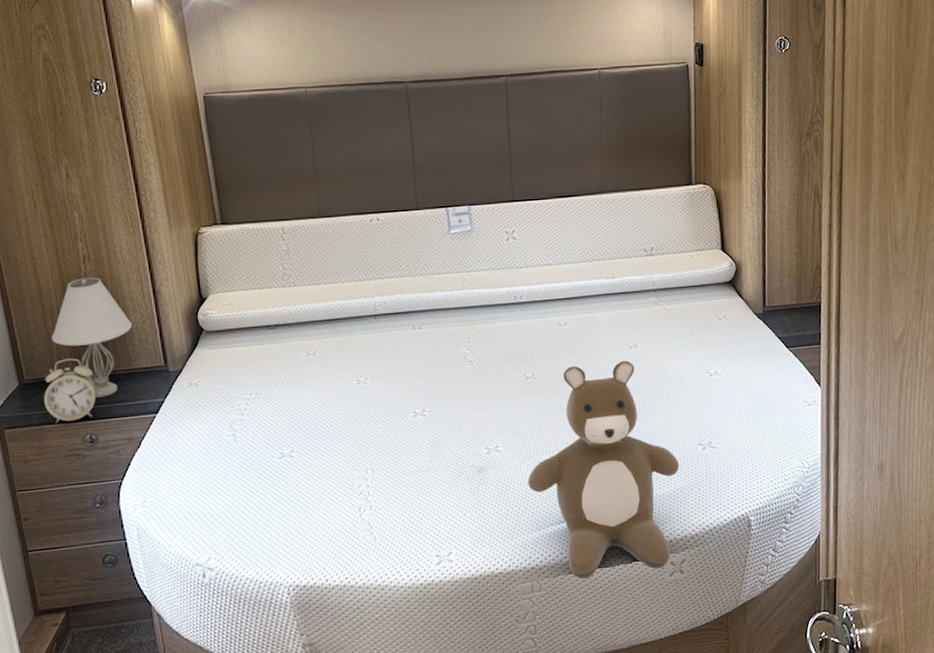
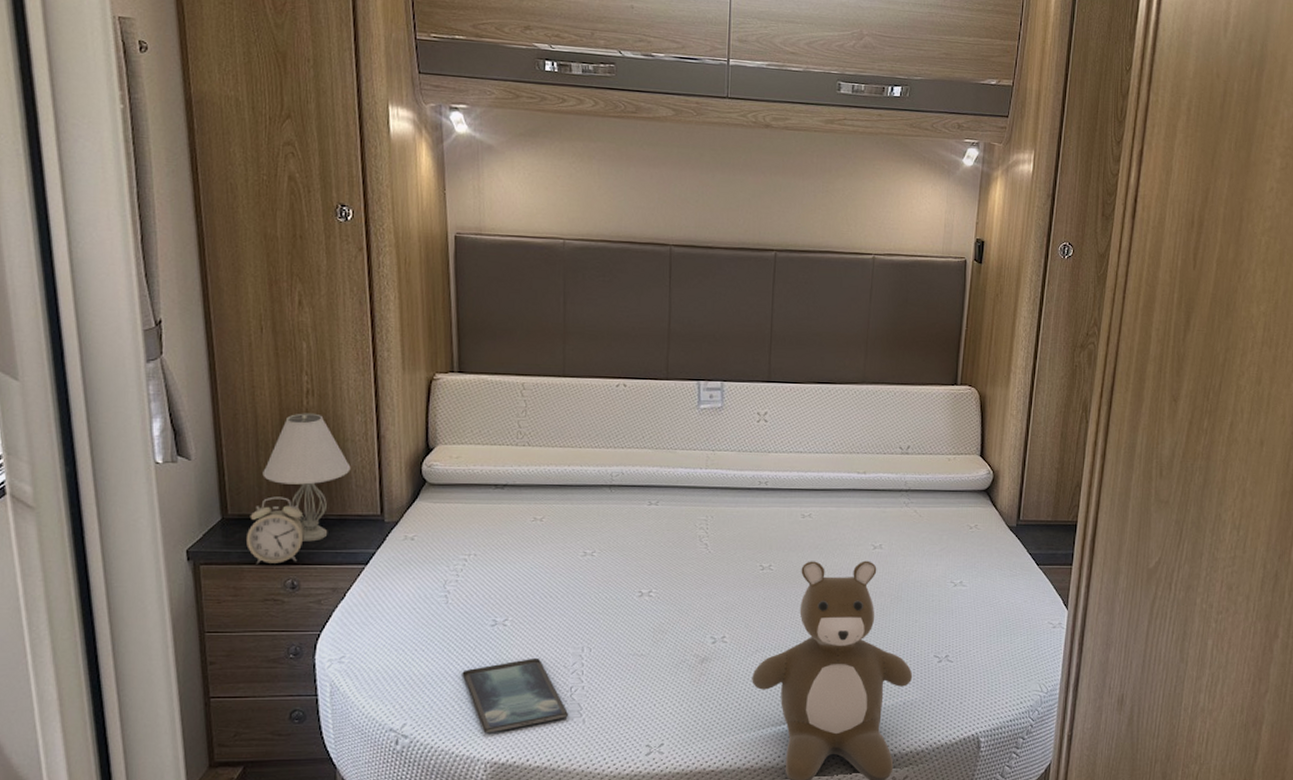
tablet: none [257,484,361,559] -> present [462,659,569,734]

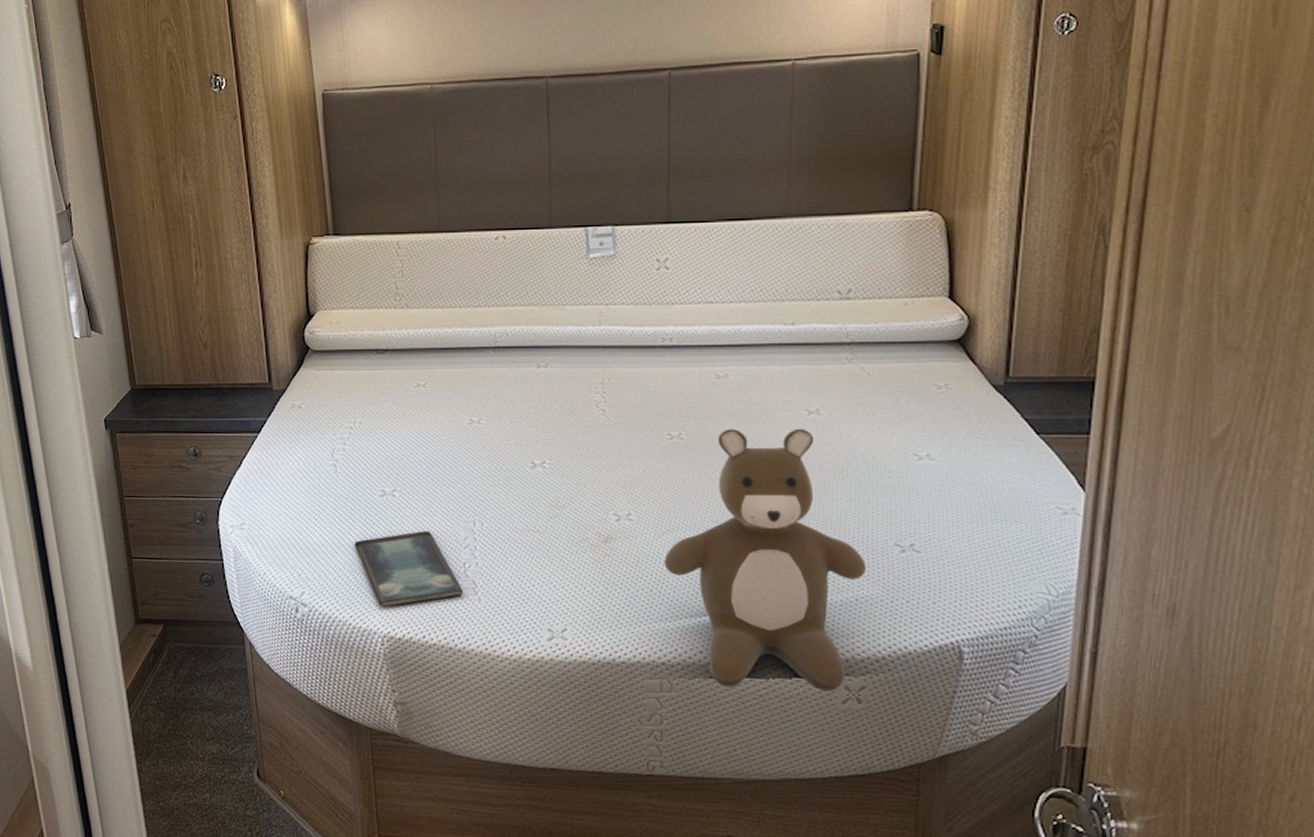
alarm clock: present [246,496,306,565] -> none [153,367,203,433]
table lamp: present [262,413,351,542] -> none [162,284,239,410]

